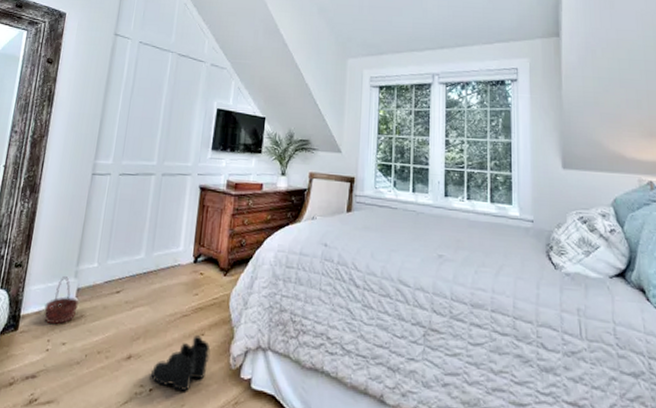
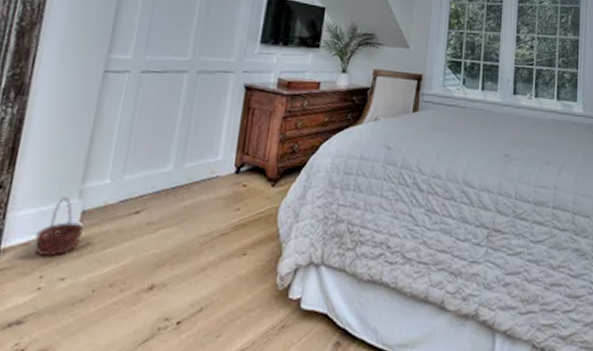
boots: present [150,335,211,392] -> none [178,256,254,321]

